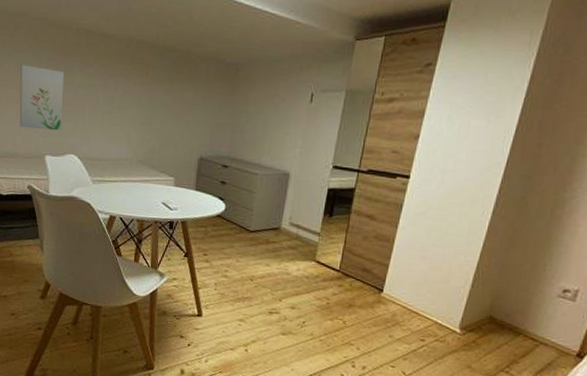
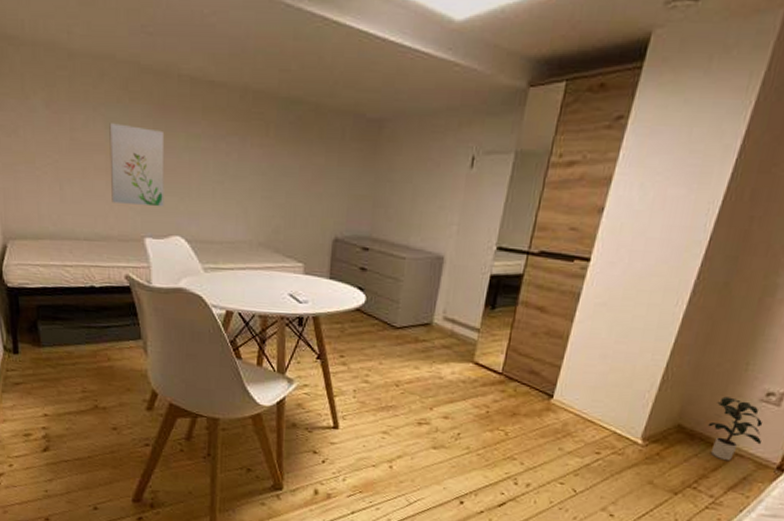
potted plant: none [515,292,562,349] -> present [707,396,763,461]

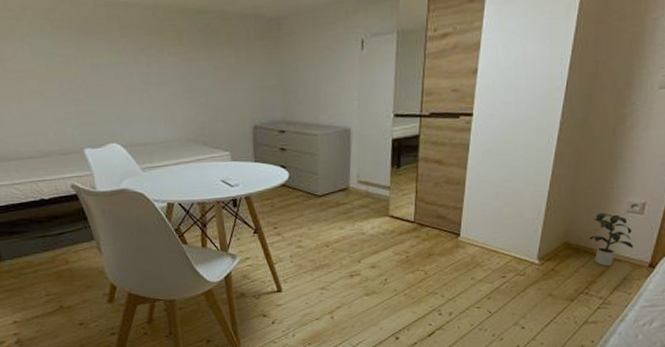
wall art: present [109,123,165,207] -> none [36,50,98,122]

